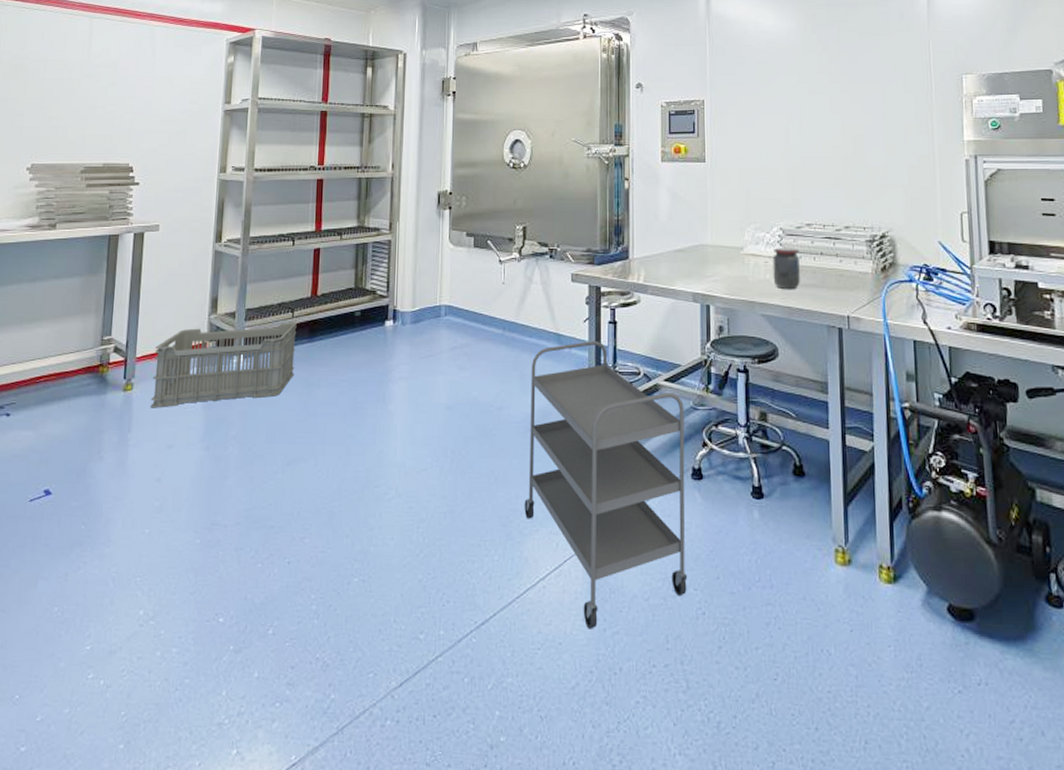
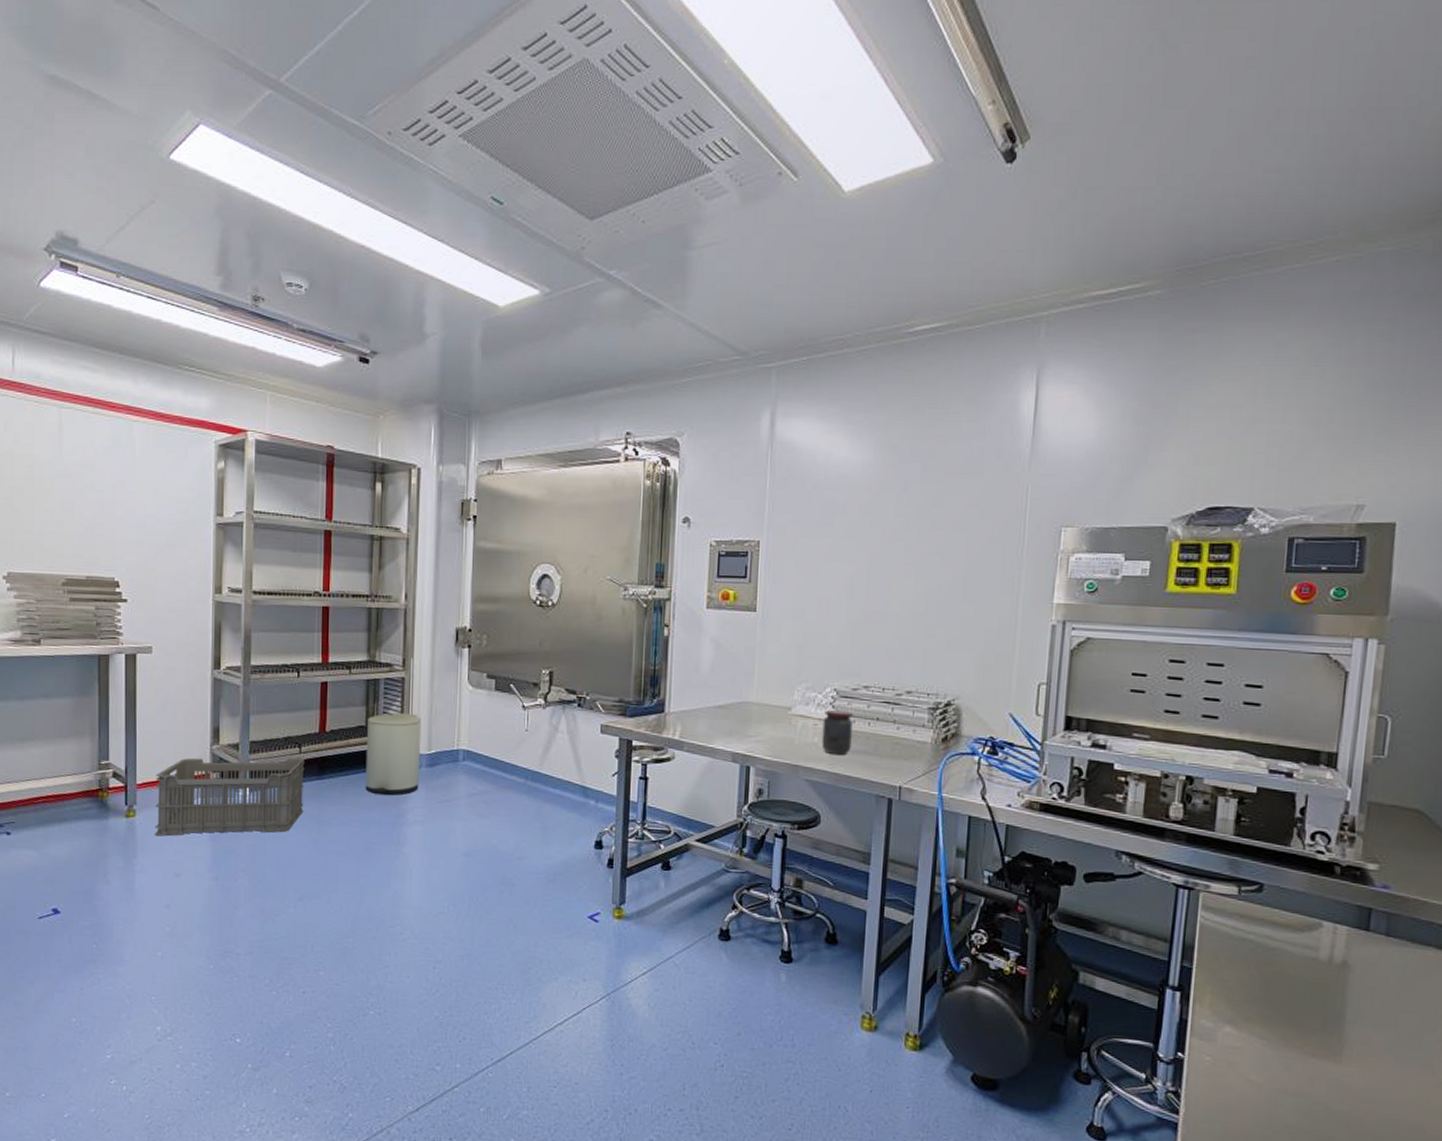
pedal bin: none [353,274,407,353] -> present [365,713,422,795]
utility cart: present [524,341,688,629] -> none [543,796,715,1073]

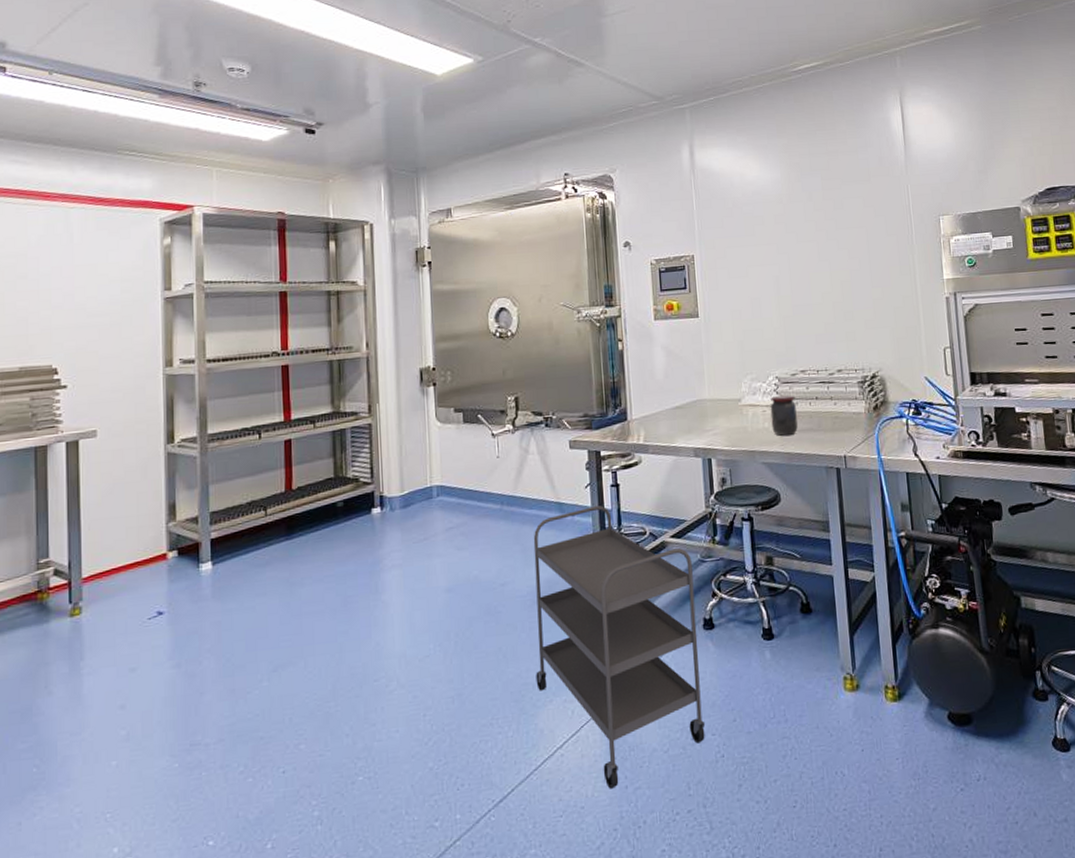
plastic crate: present [155,757,305,836] -> none [104,520,273,631]
pedal bin: present [365,713,422,795] -> none [335,458,394,545]
utility cart: none [543,796,715,1073] -> present [533,505,706,789]

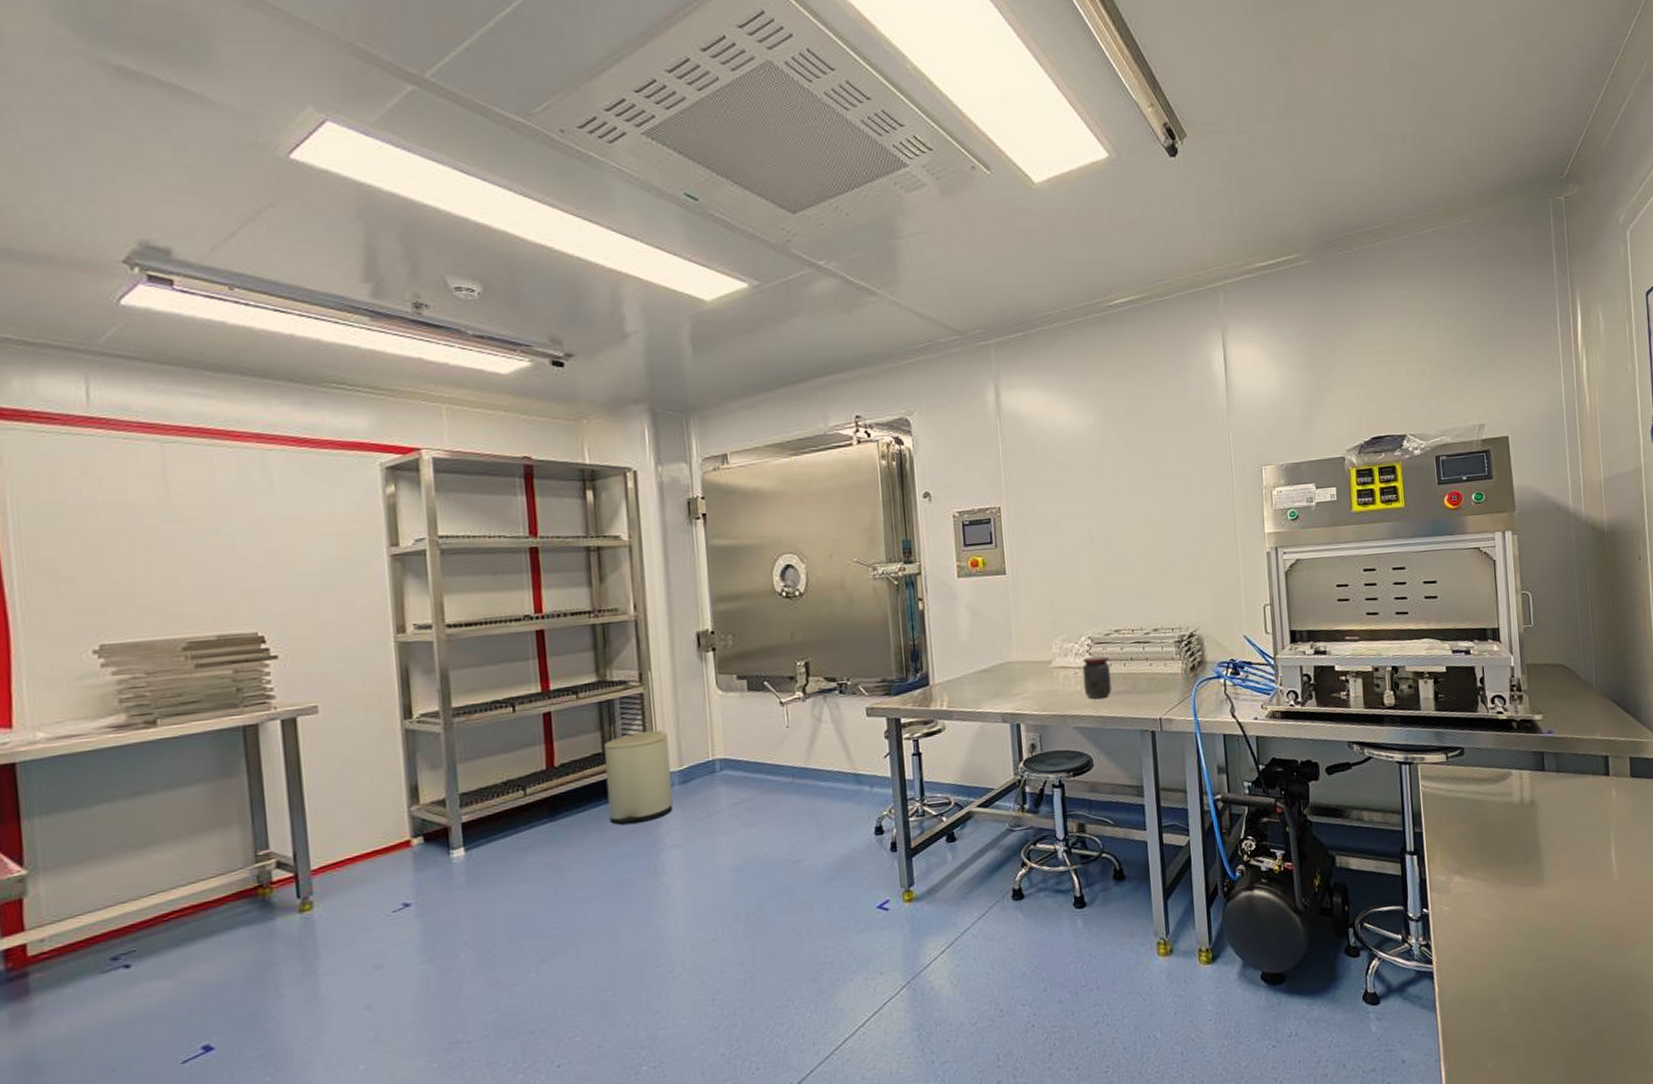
pedal bin: none [335,458,394,545] -> present [604,730,673,825]
utility cart: present [533,505,706,789] -> none [828,776,1015,1065]

